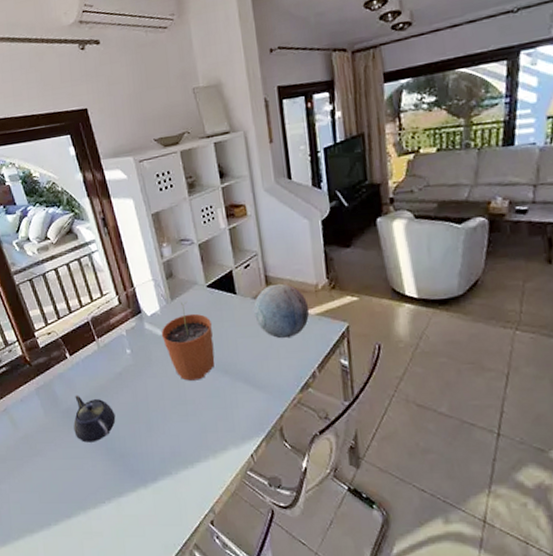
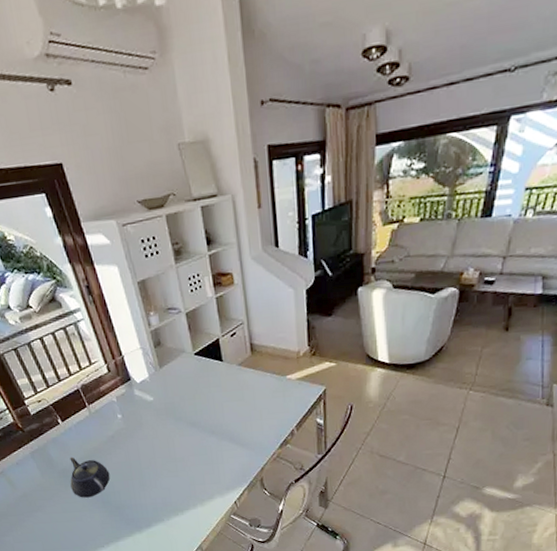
plant pot: present [161,301,215,381] -> none [150,368,202,441]
decorative orb: present [254,283,310,339] -> none [239,350,291,402]

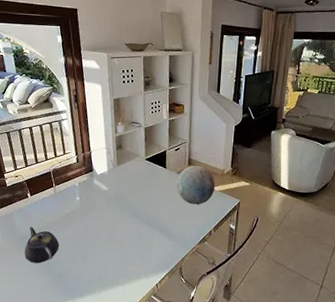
decorative orb: none [239,350,291,402] -> present [176,165,216,205]

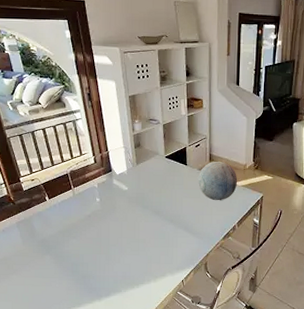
teapot: present [24,226,60,264] -> none [47,229,82,266]

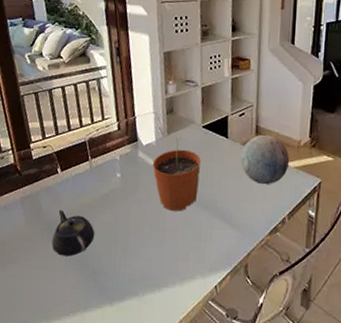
teapot: none [47,229,82,266] -> present [52,209,95,257]
plant pot: none [125,166,165,225] -> present [152,137,201,211]

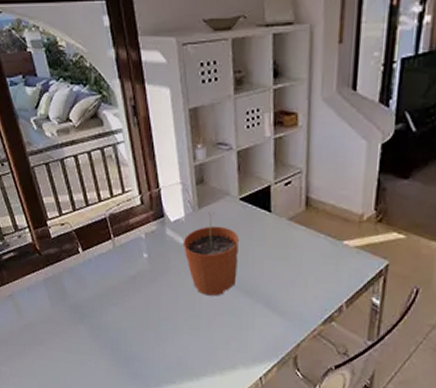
teapot: present [52,209,95,257] -> none [80,291,124,341]
decorative orb: present [241,134,290,185] -> none [287,207,349,268]

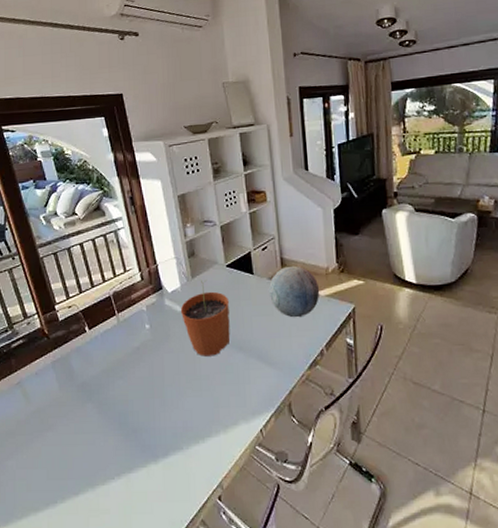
decorative orb: none [287,207,349,268] -> present [269,265,320,318]

